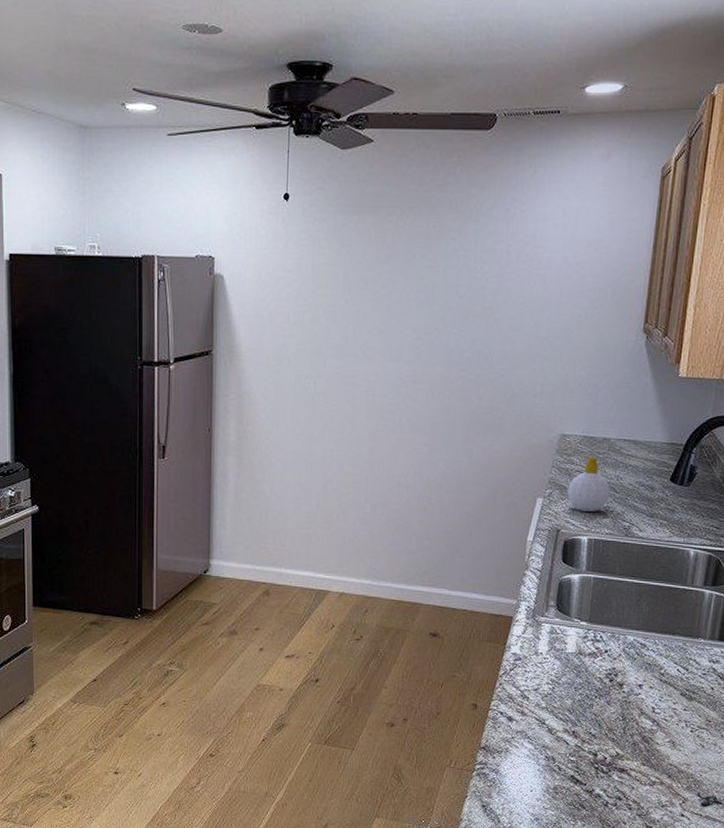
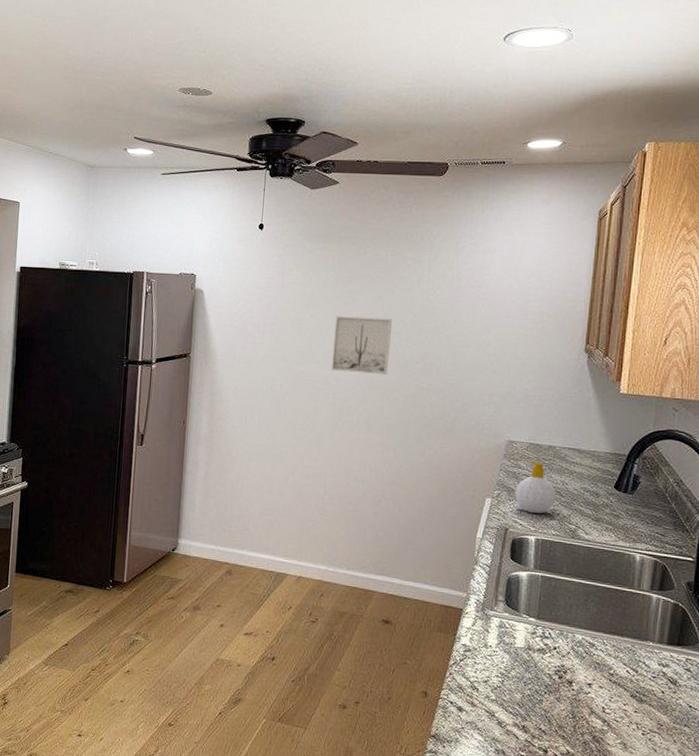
wall art: none [369,300,437,366] -> present [331,316,393,375]

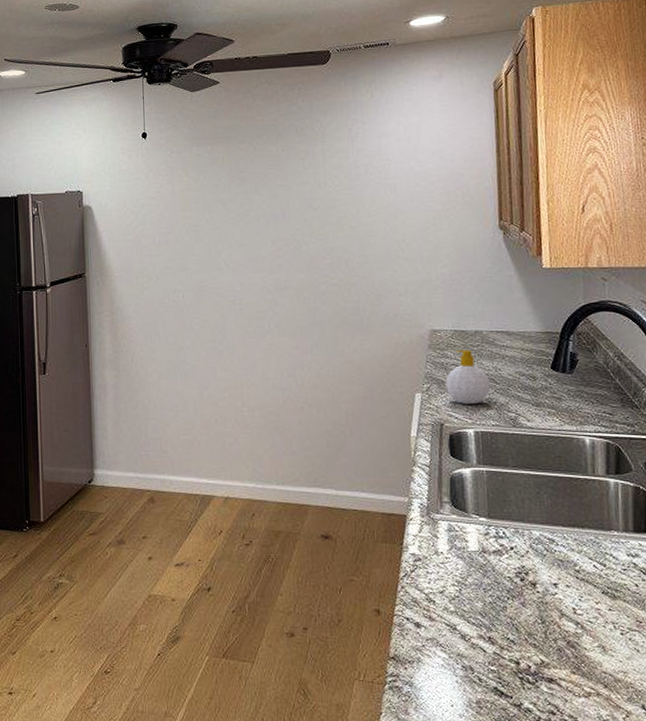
wall art: present [331,316,393,375] -> none [232,215,295,276]

